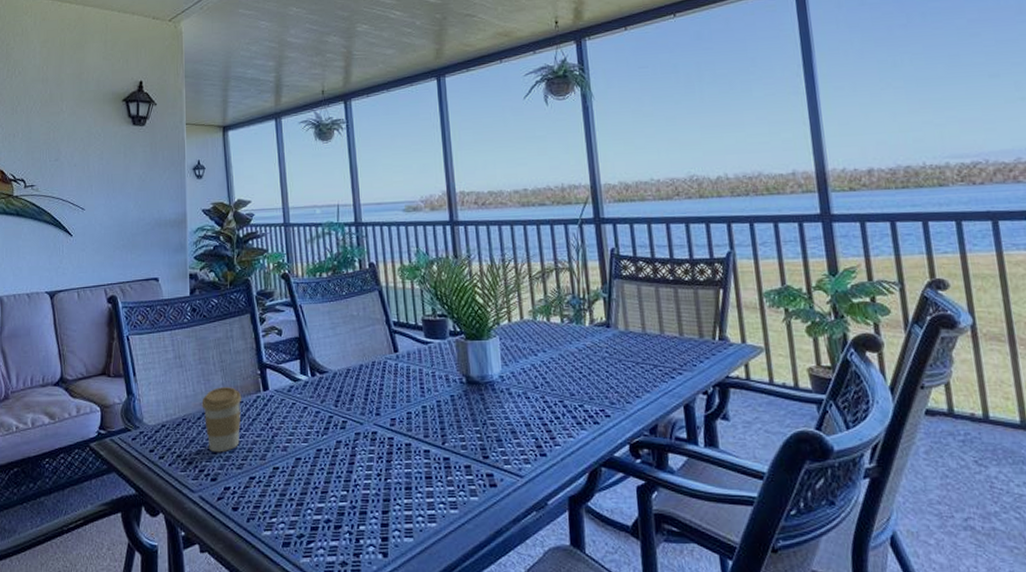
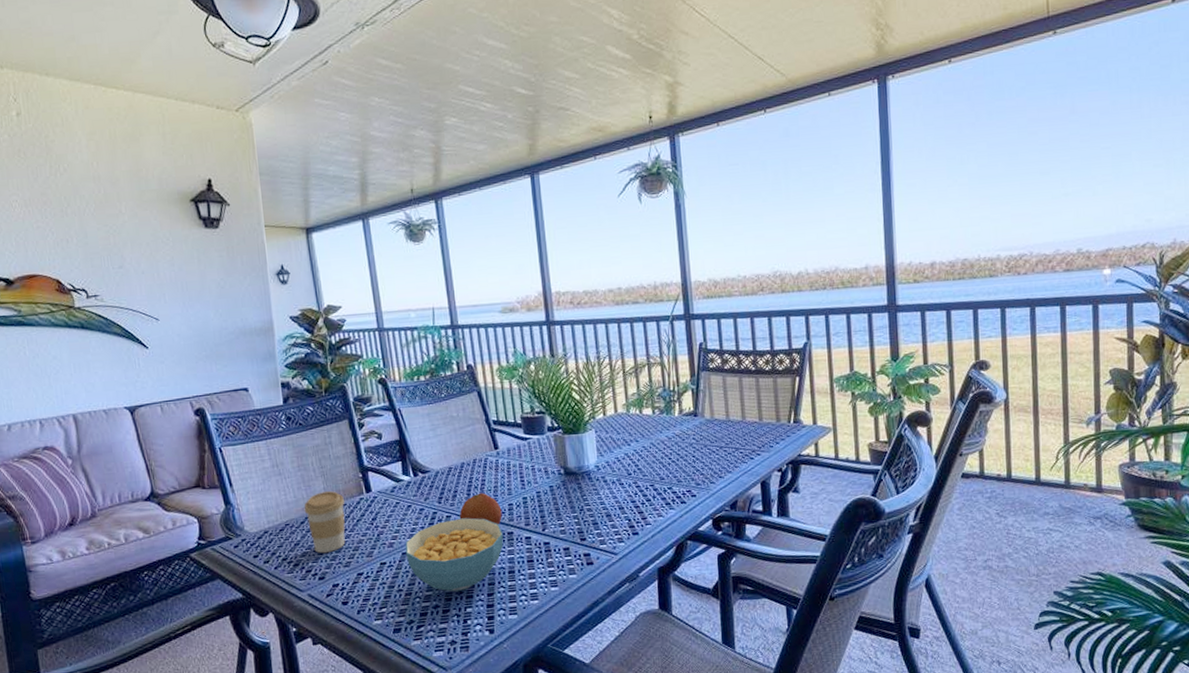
cereal bowl: none [299,424,401,507] -> present [405,518,504,592]
fruit: none [355,398,400,435] -> present [459,493,502,525]

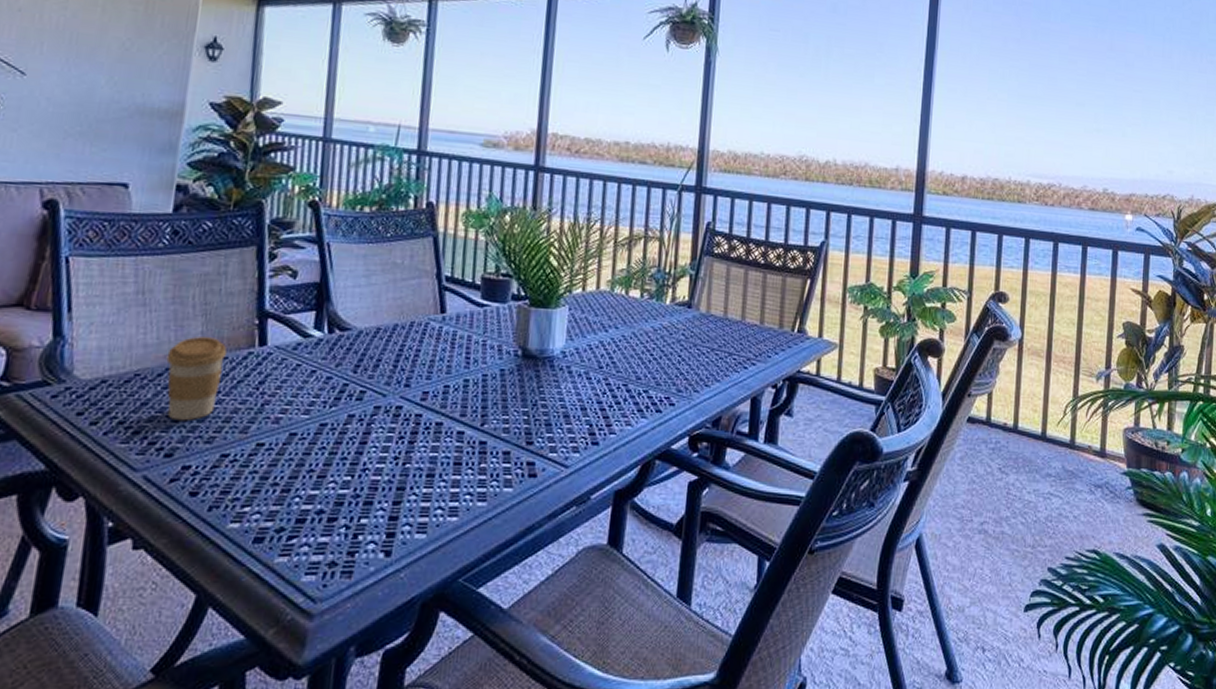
cereal bowl: present [405,518,504,592] -> none [293,396,430,495]
fruit: present [459,493,502,525] -> none [377,366,435,411]

